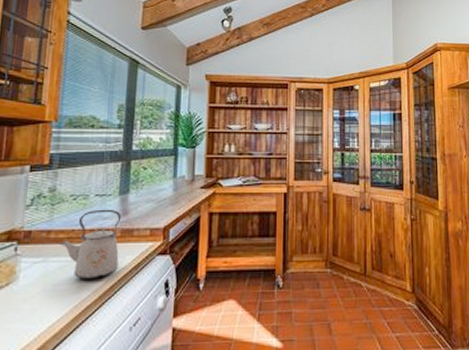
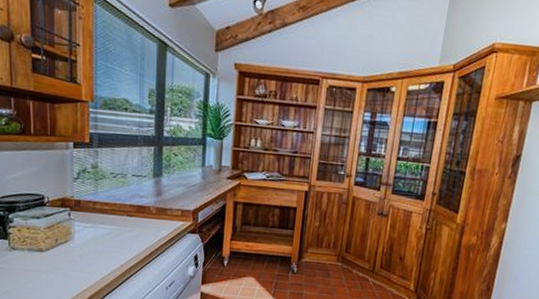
kettle: present [60,209,122,280] -> none [105,188,156,247]

